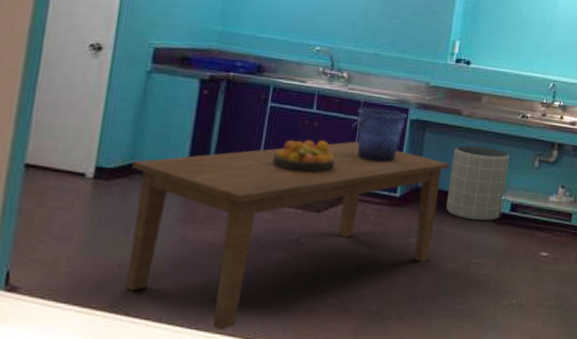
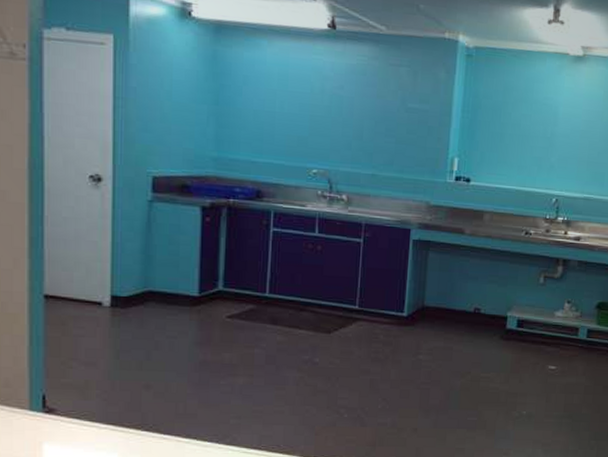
dining table: present [126,141,451,331] -> none [145,263,455,444]
fruit bowl: present [273,139,335,173] -> none [281,263,340,296]
bucket: present [352,108,407,162] -> none [355,230,409,283]
trash can: present [446,145,510,221] -> none [453,264,515,338]

